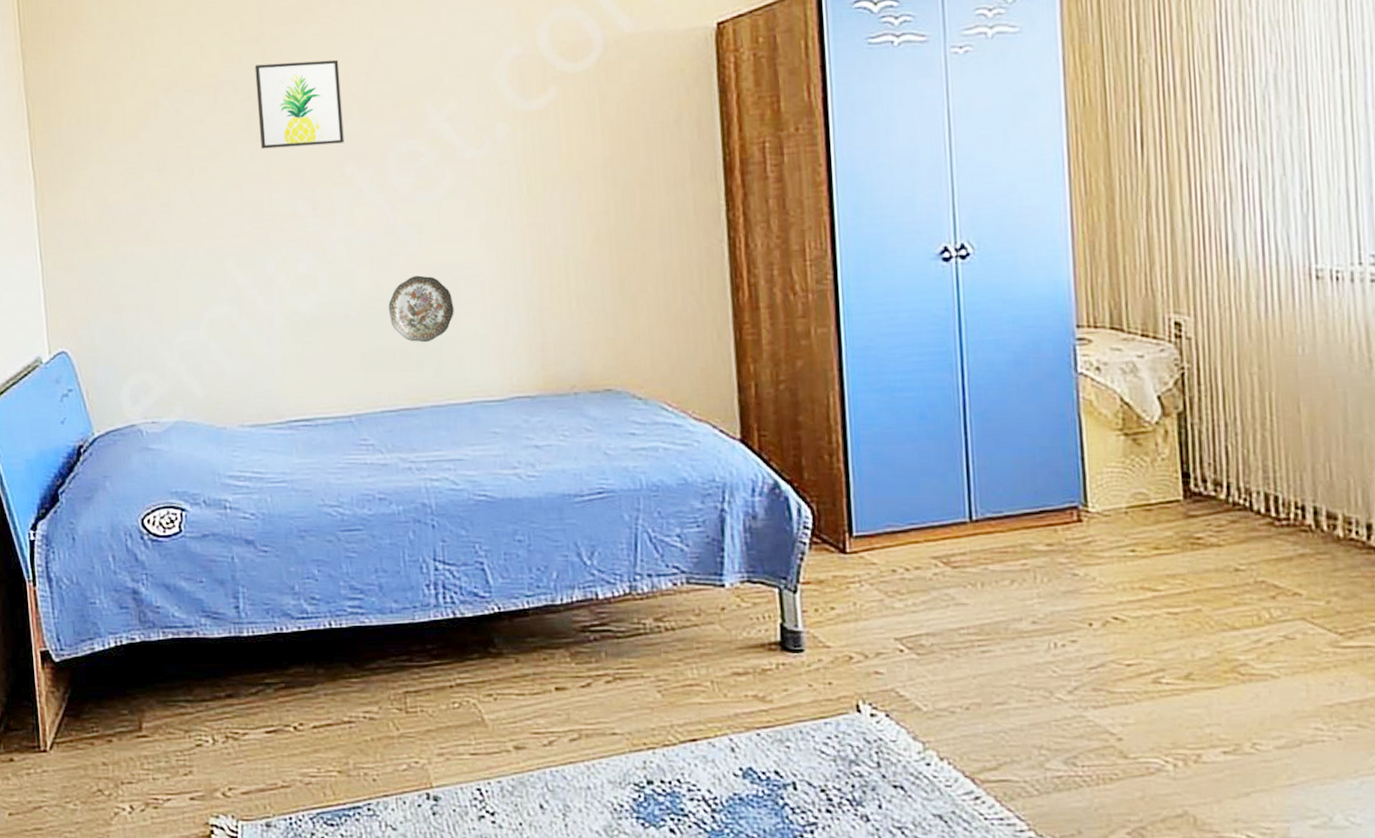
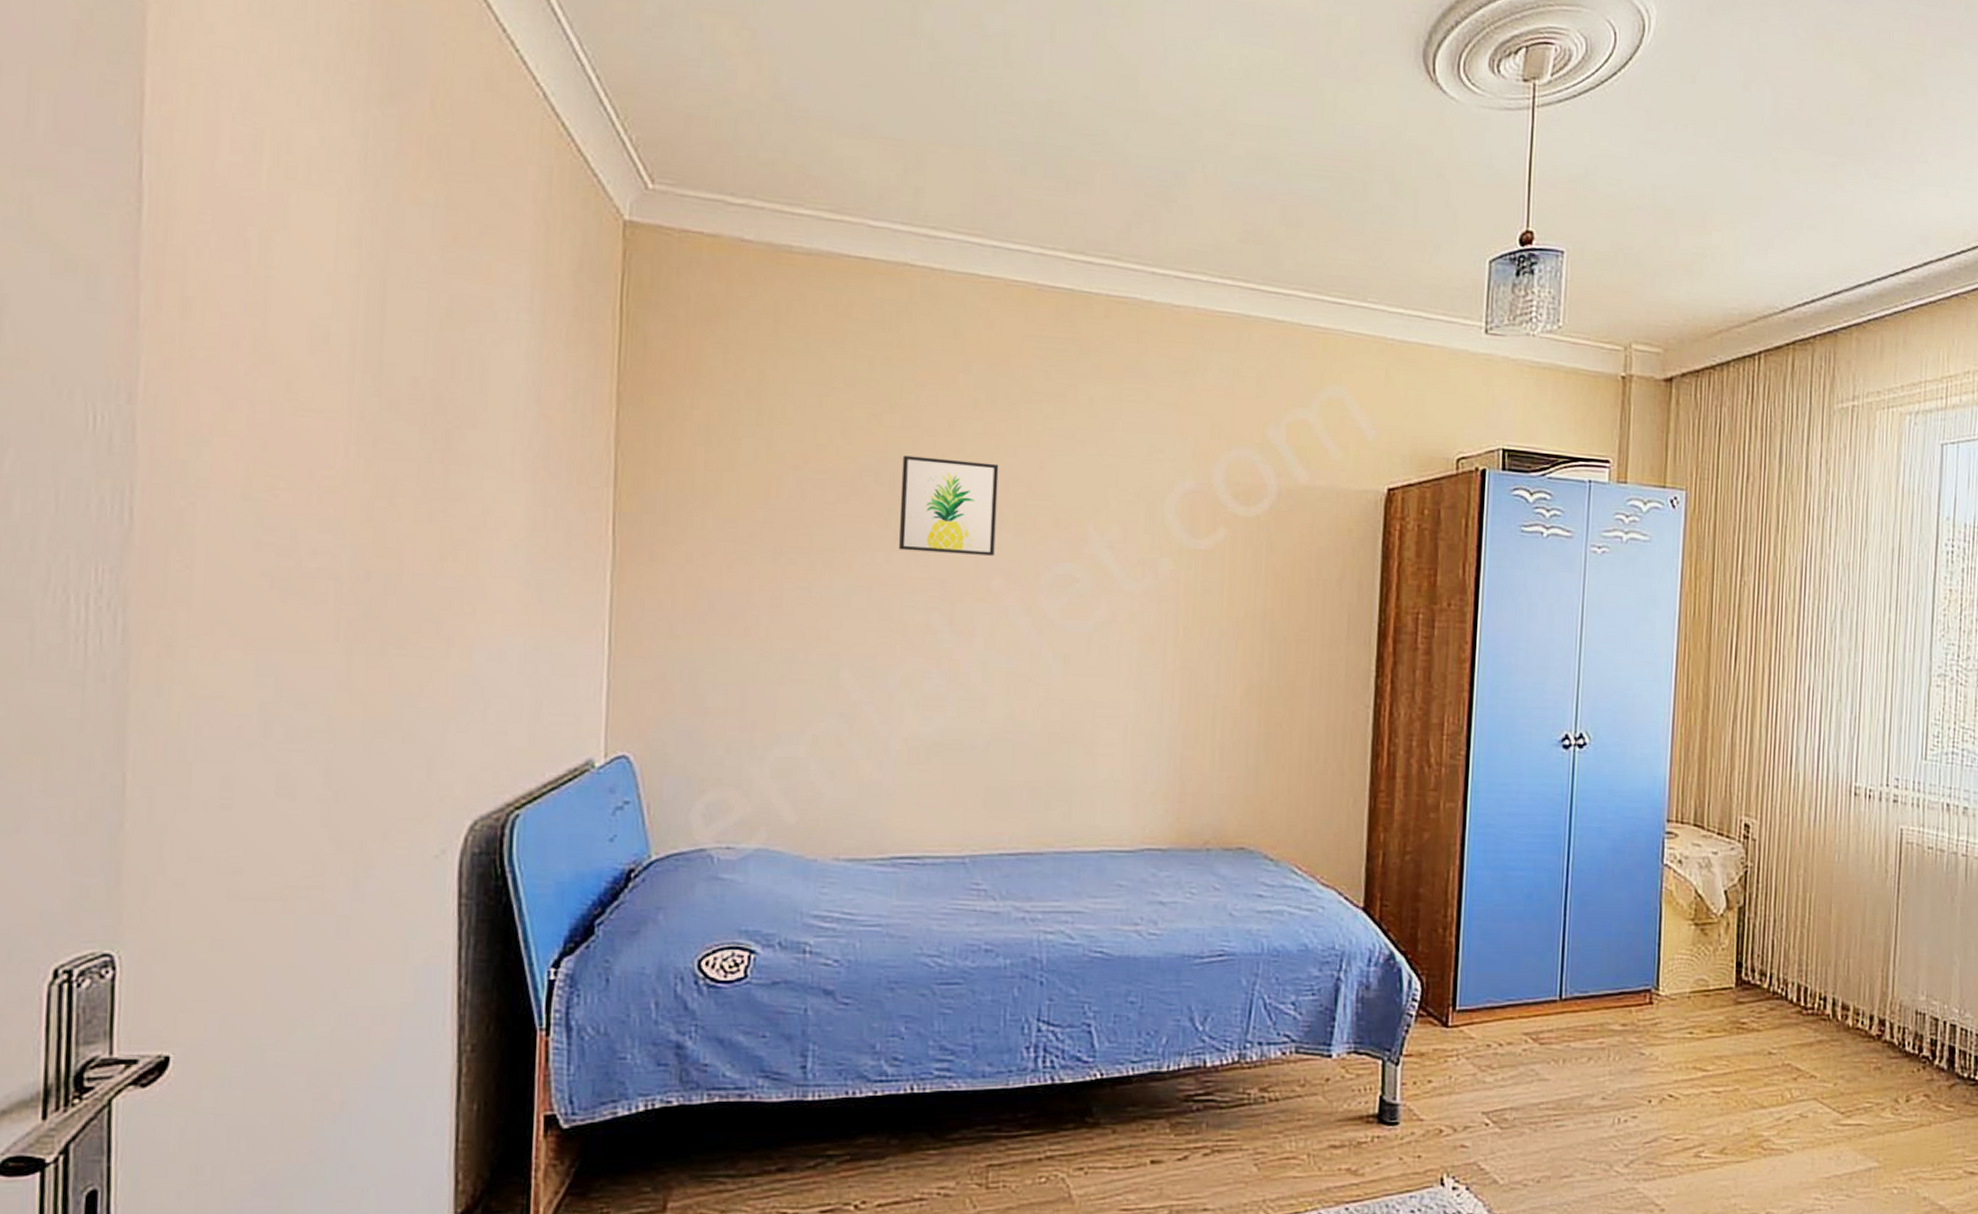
decorative plate: present [388,275,454,343] -> none [1021,709,1092,783]

